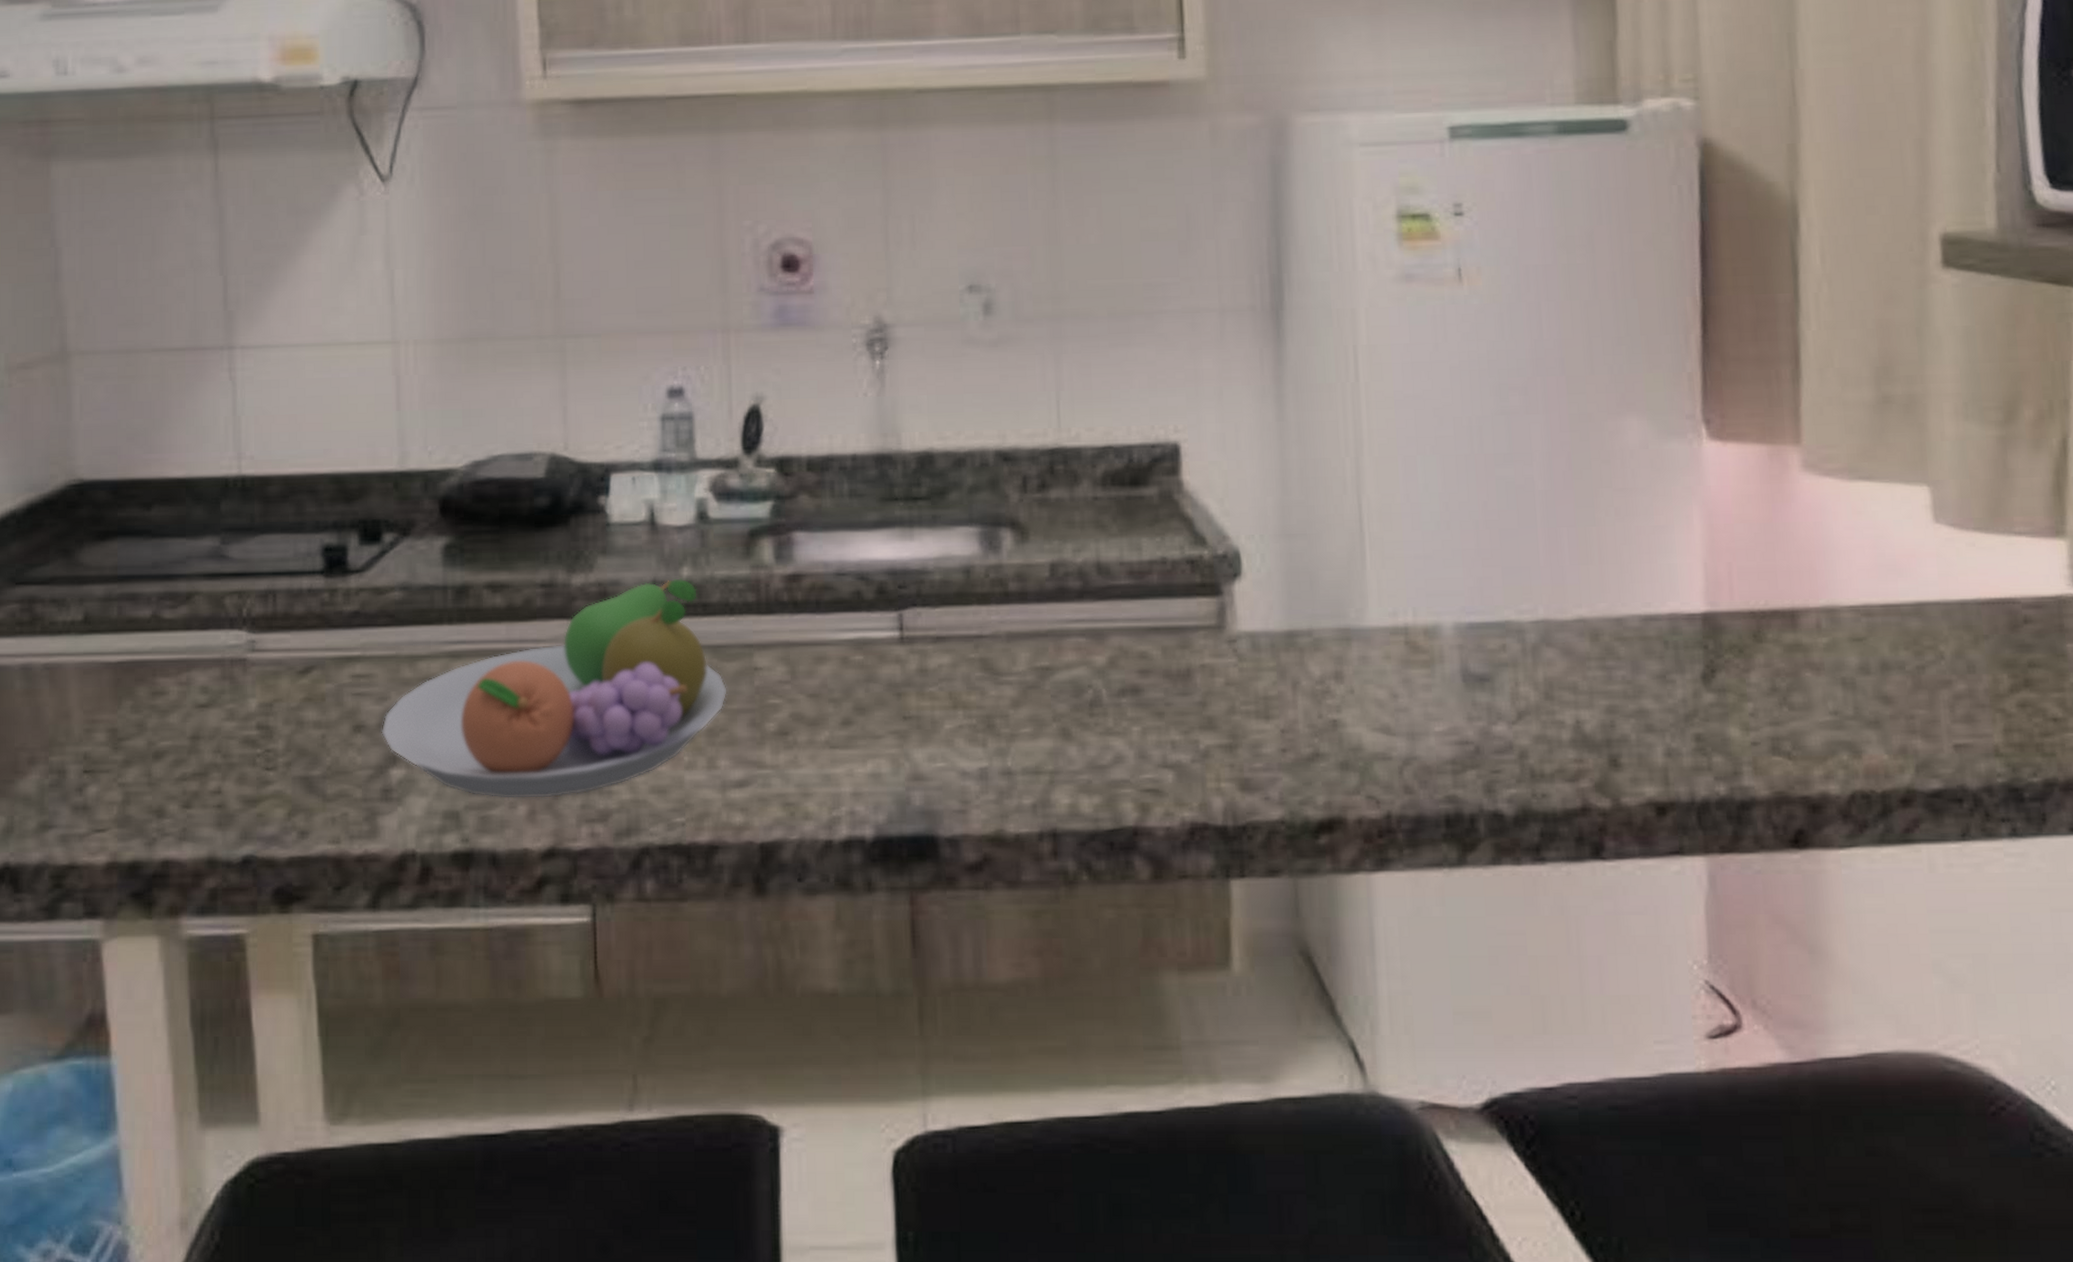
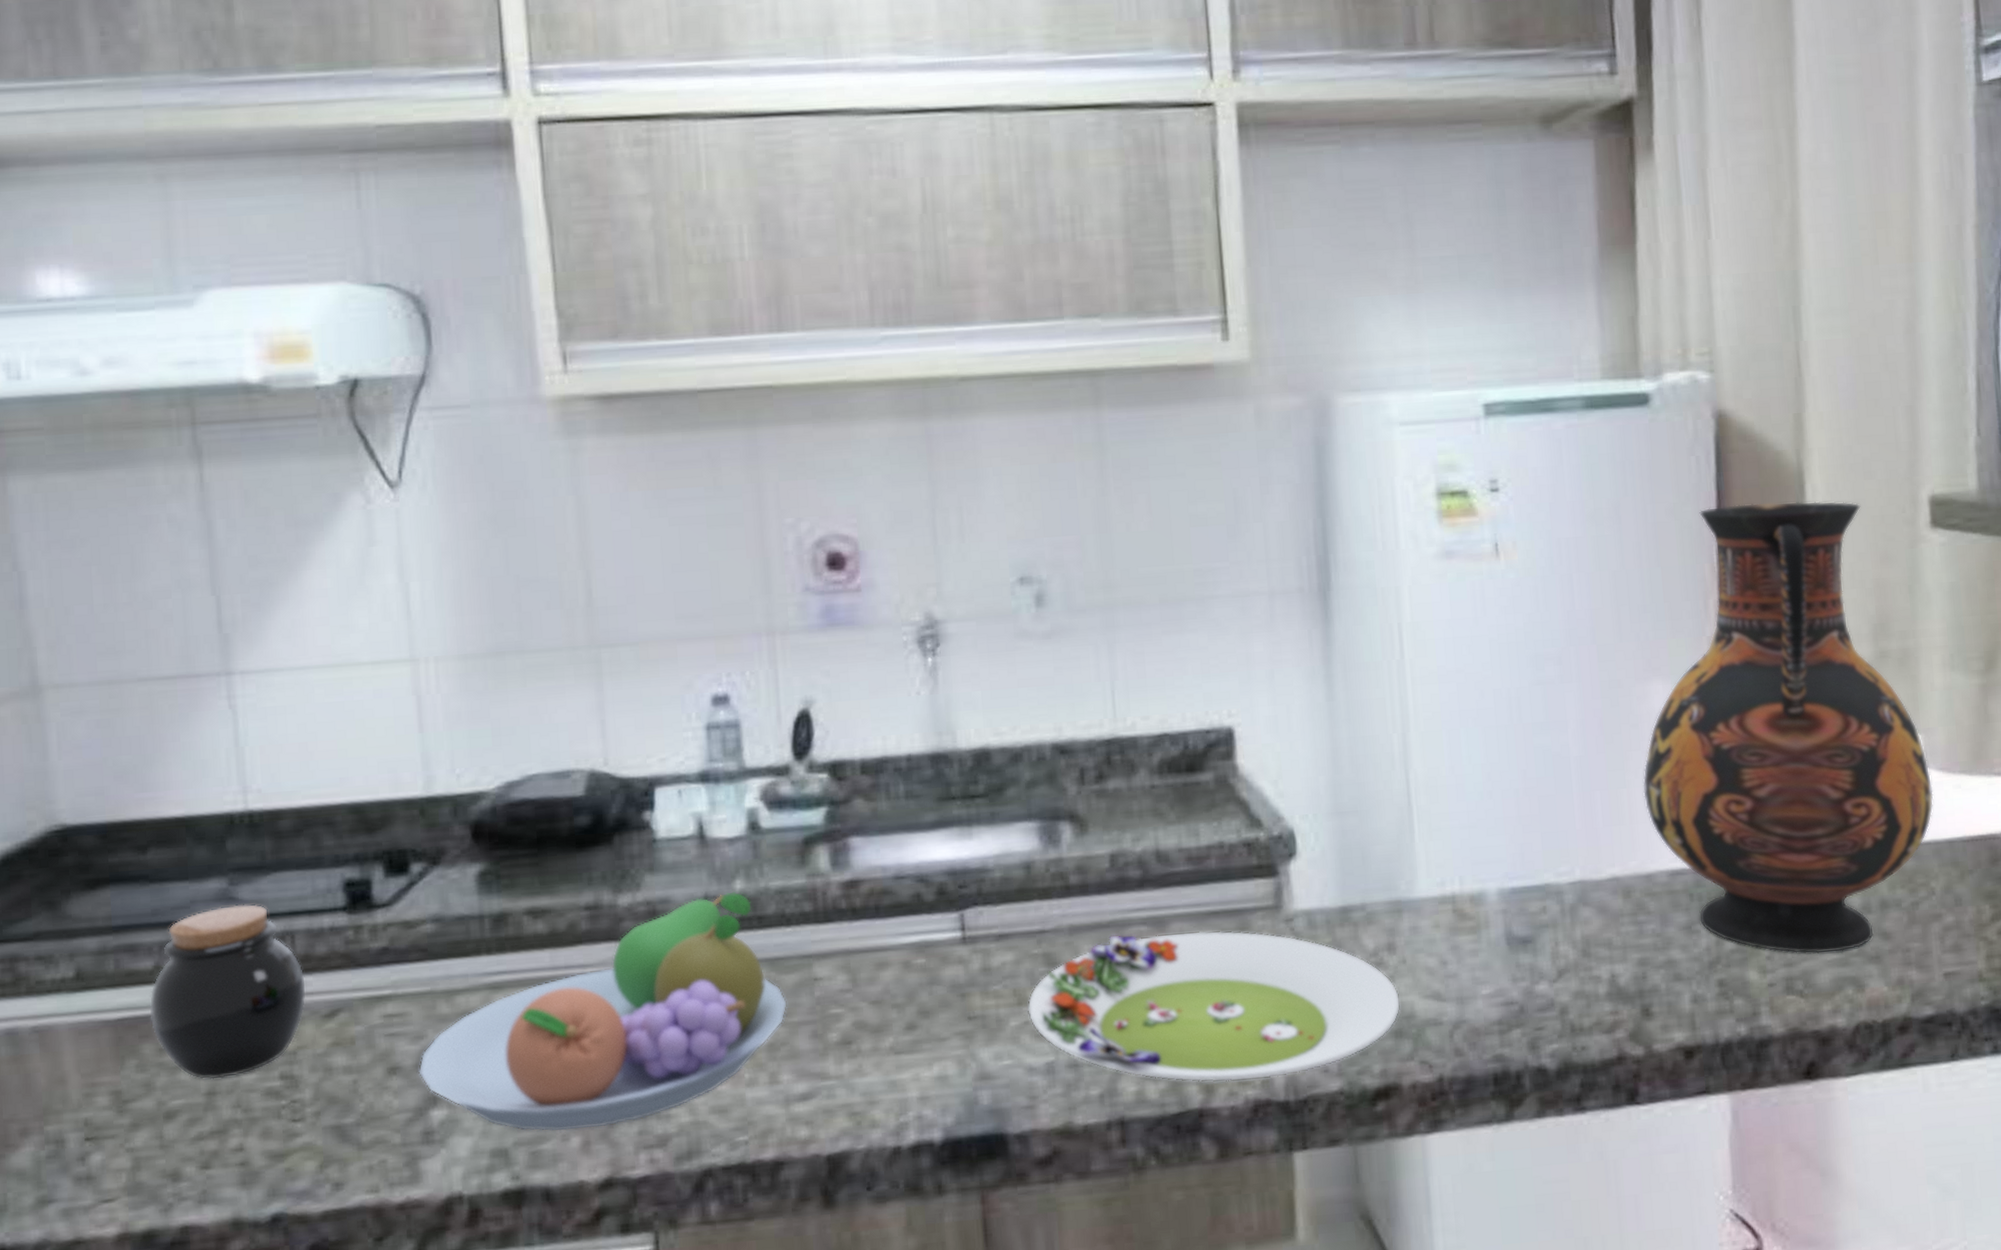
jar: none [145,563,284,724] -> present [149,904,306,1080]
salad plate: none [962,644,1348,801] -> present [1027,930,1401,1082]
vase: none [1614,235,1944,714] -> present [1642,501,1934,954]

